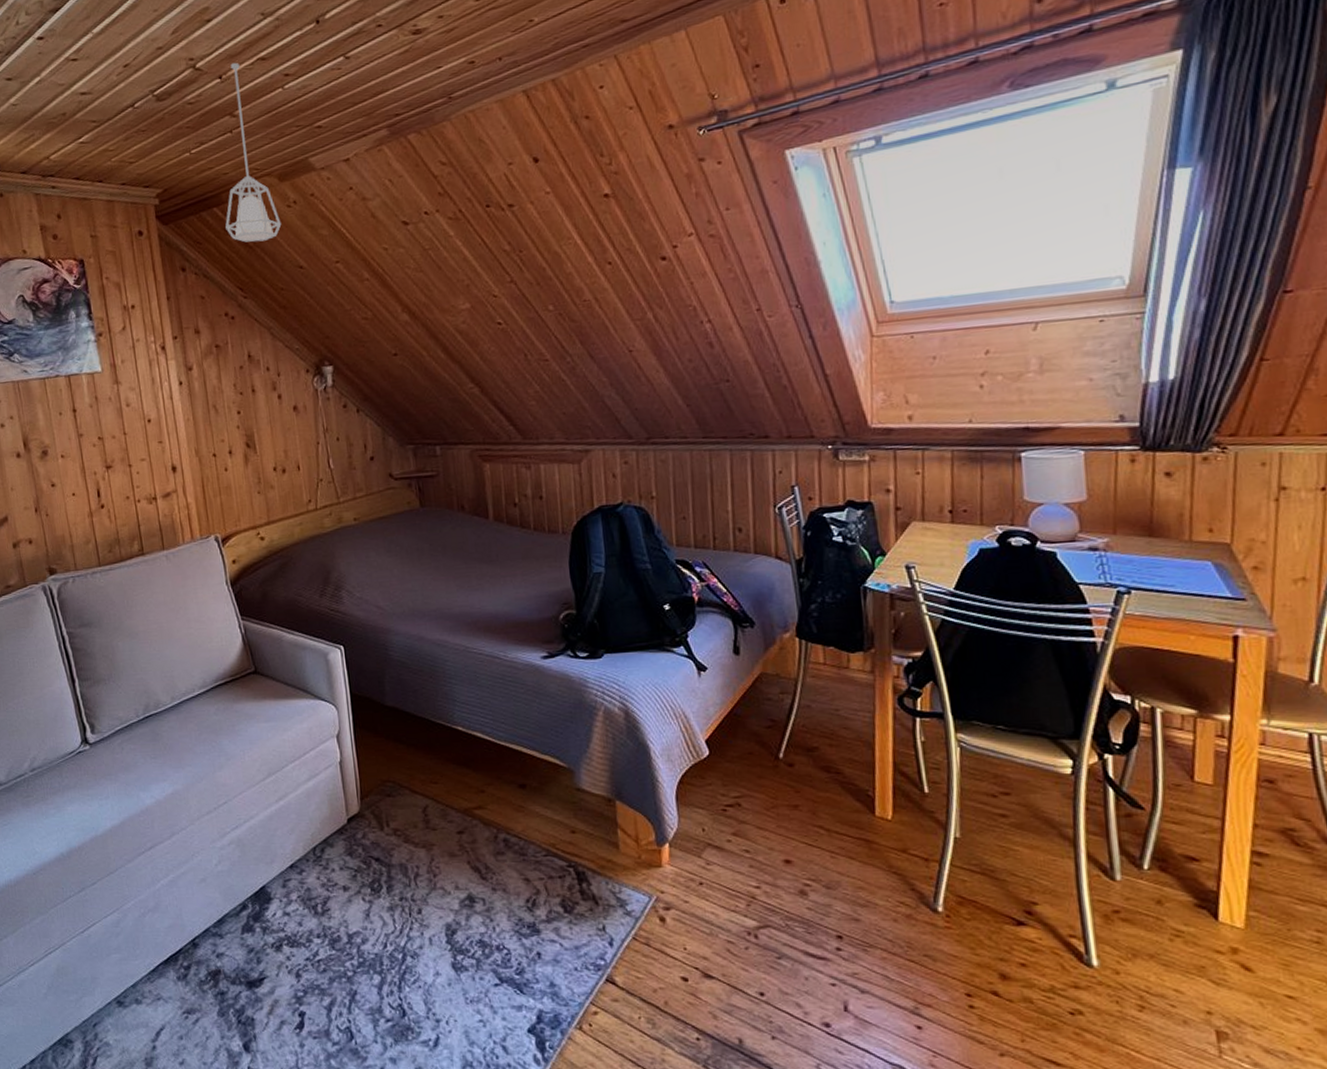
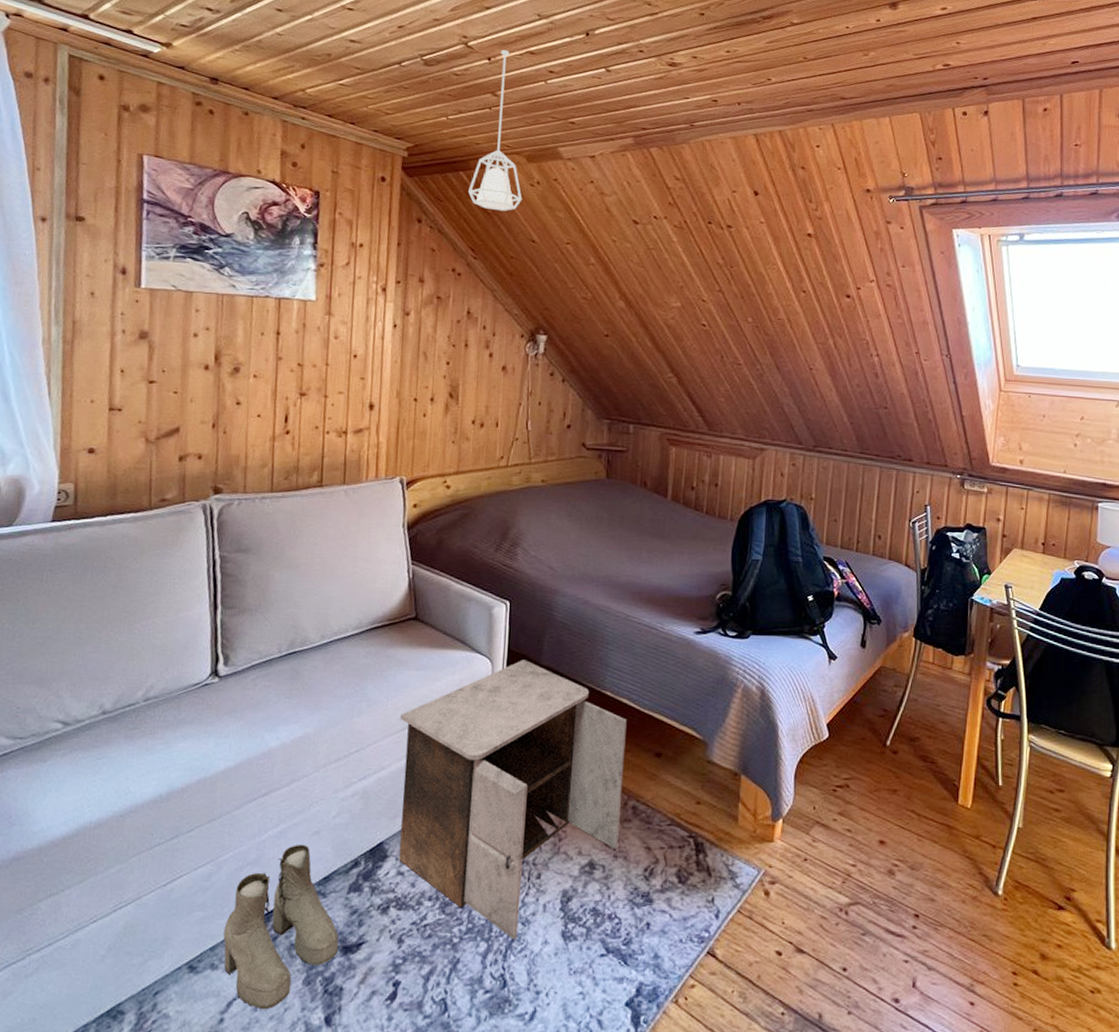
boots: none [140,891,244,1039] -> present [223,844,339,1010]
nightstand: none [258,702,495,973] -> present [399,660,627,940]

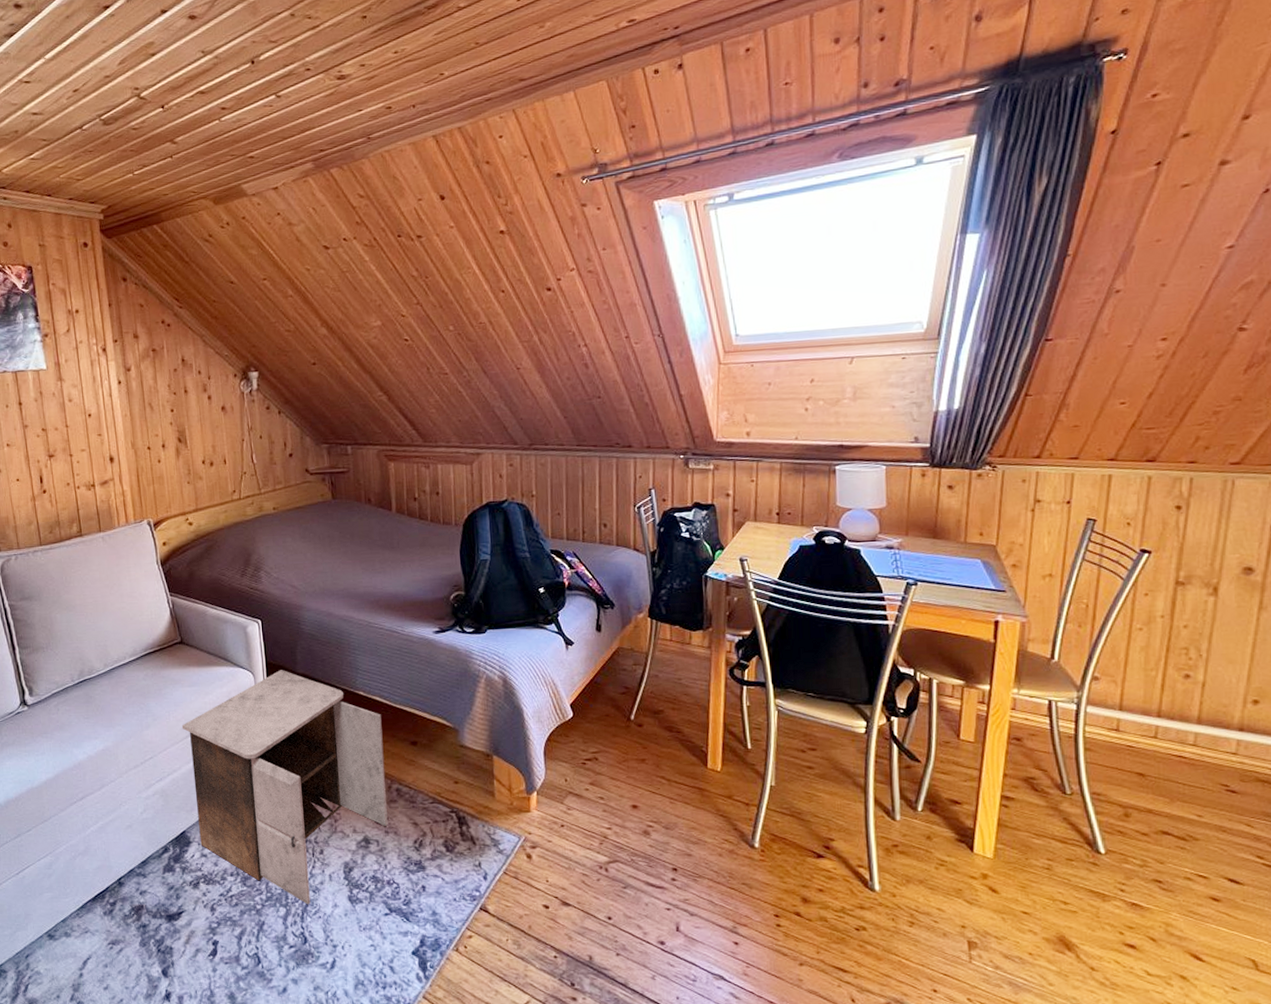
boots: present [223,844,339,1010] -> none [70,836,164,966]
pendant lamp: present [468,49,523,211] -> none [164,94,215,258]

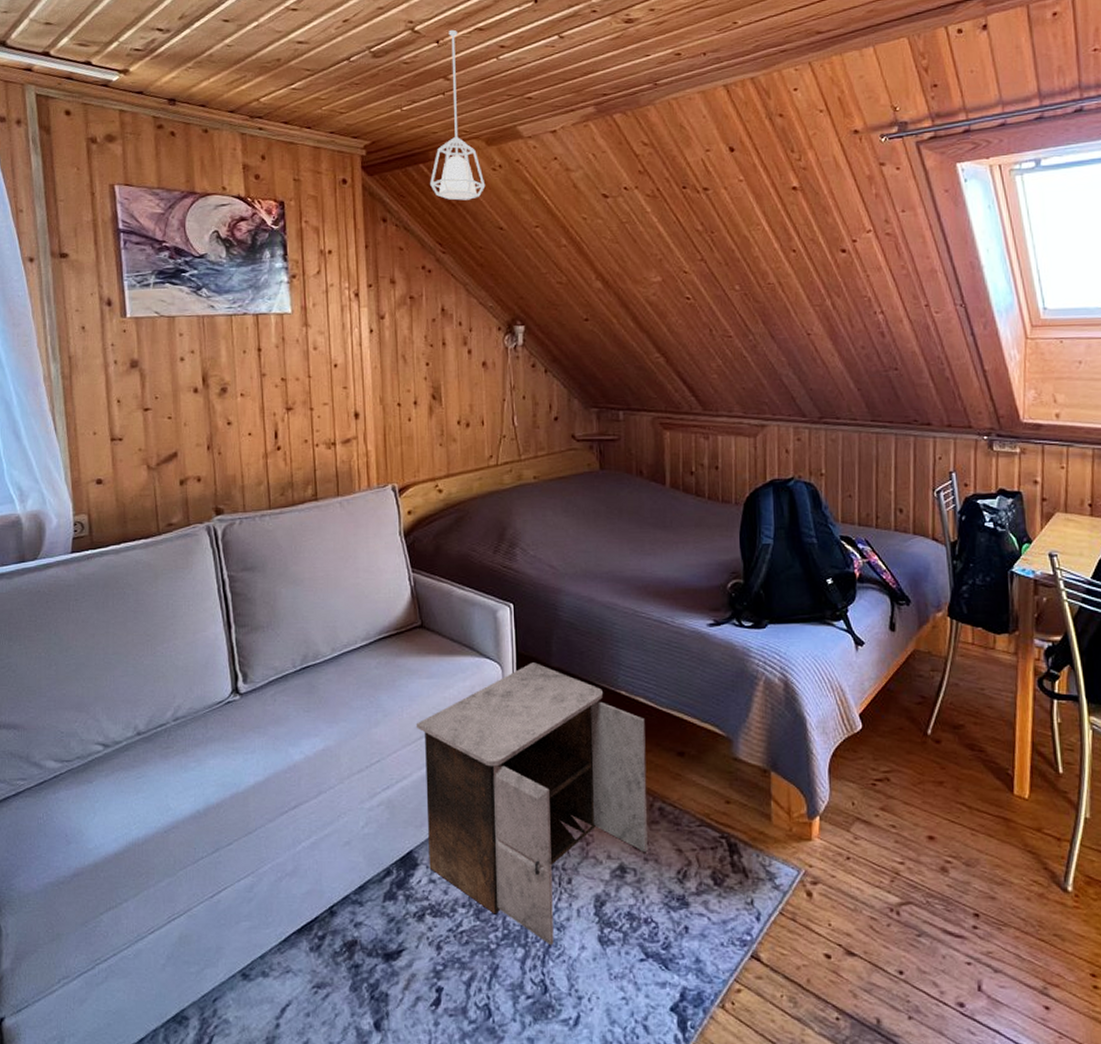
pendant lamp: none [164,94,215,258] -> present [430,29,486,201]

